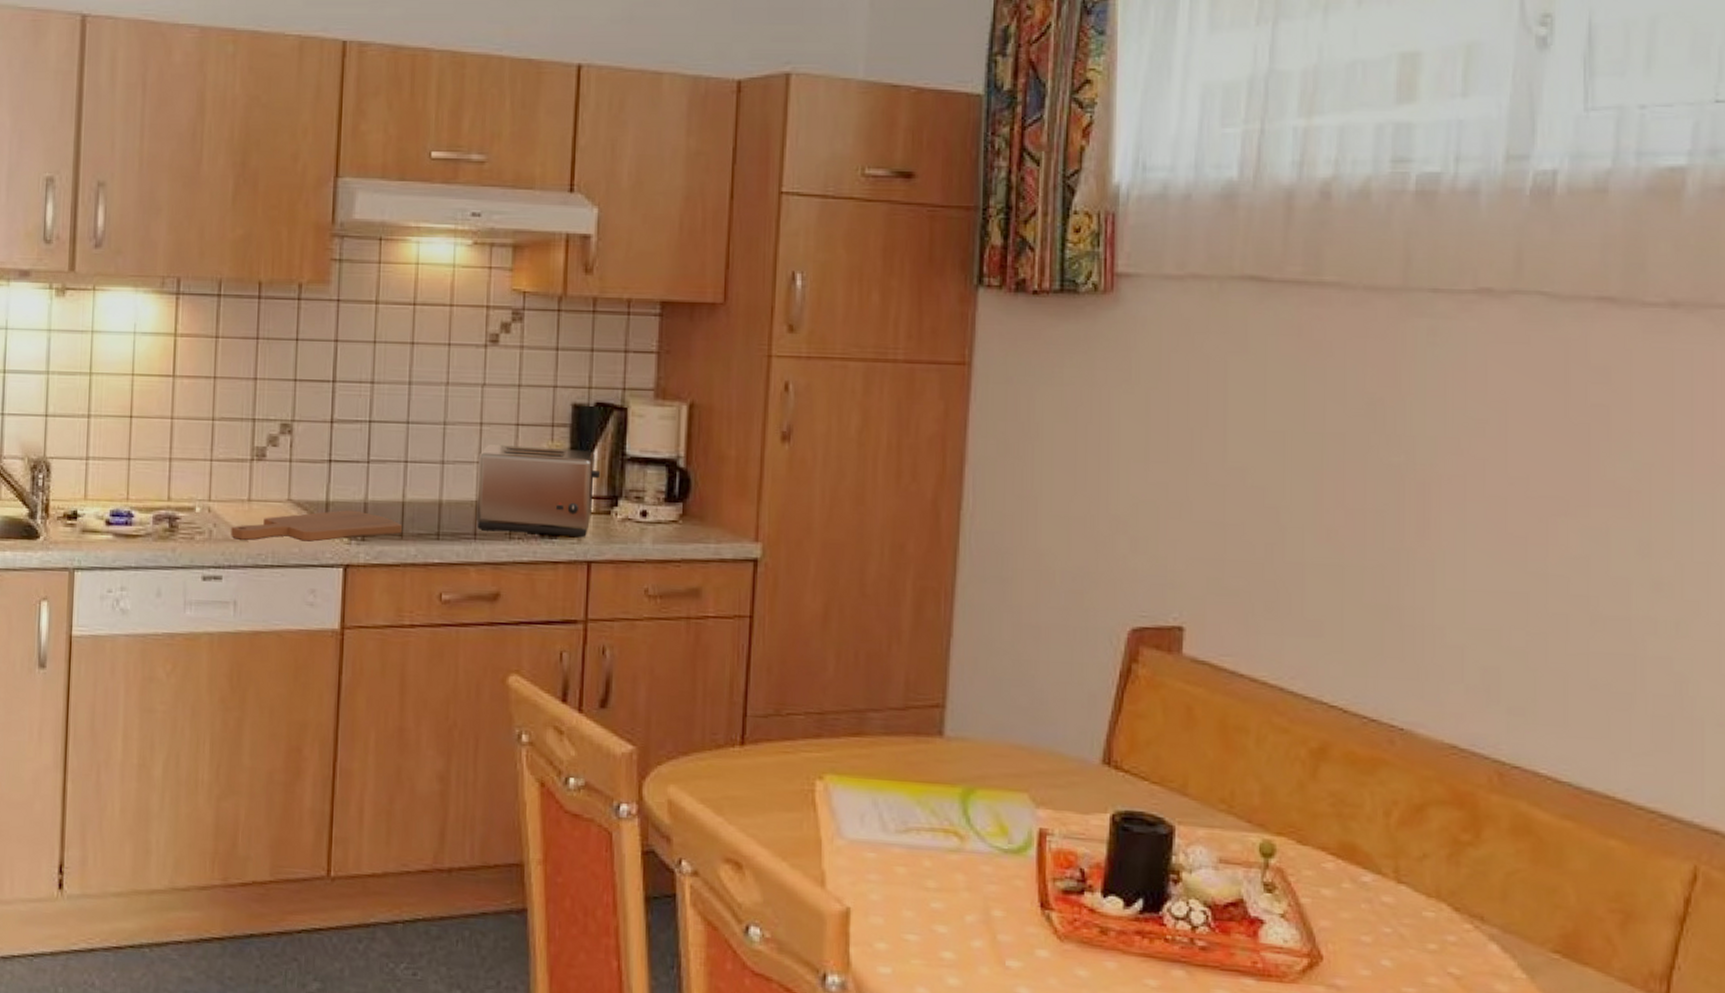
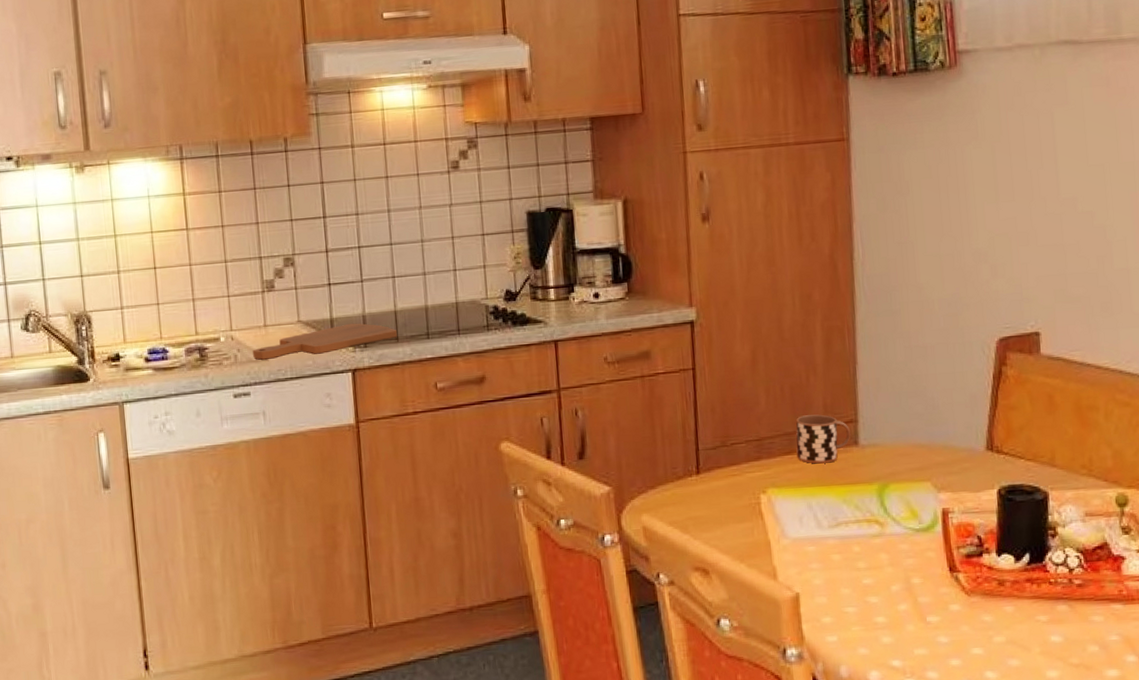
toaster: present [475,445,601,537] -> none [454,248,557,326]
cup: none [866,691,936,753] -> present [795,414,851,464]

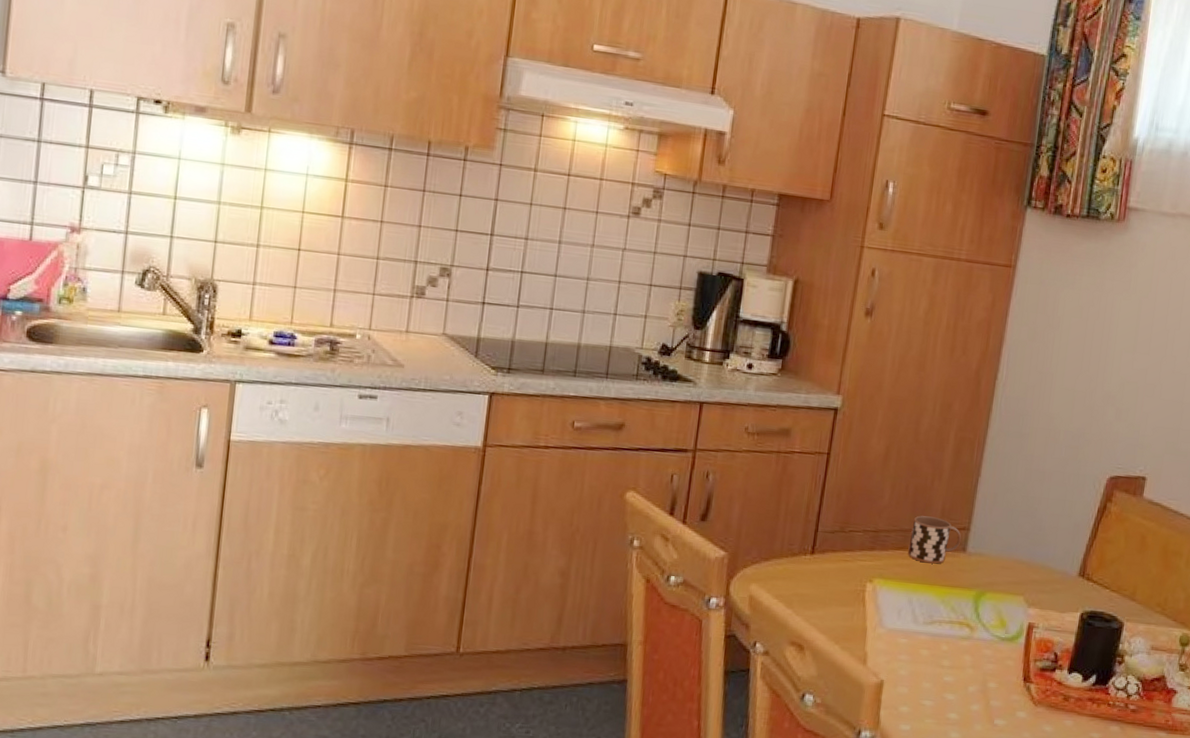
cutting board: present [253,323,398,360] -> none [388,346,545,371]

